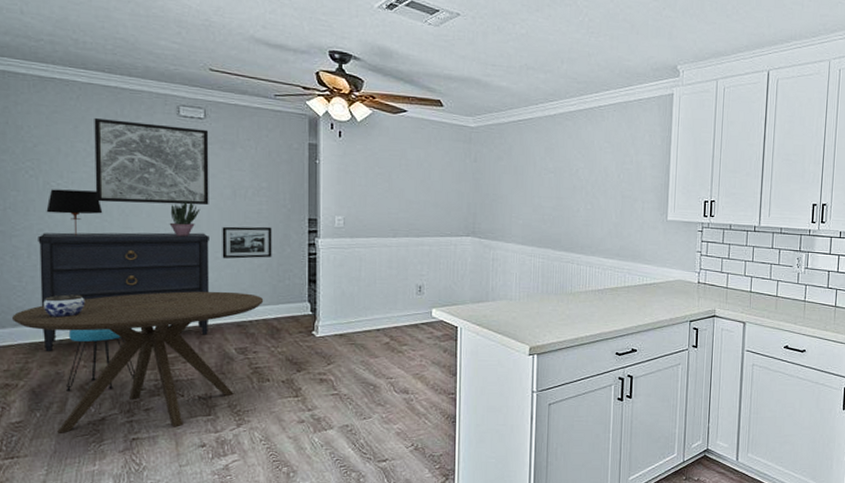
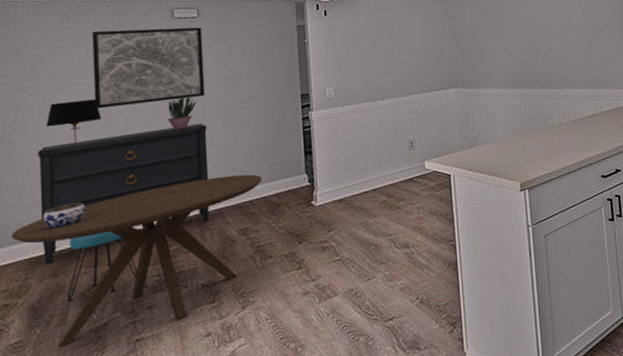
picture frame: present [222,226,272,259] -> none [218,107,268,145]

